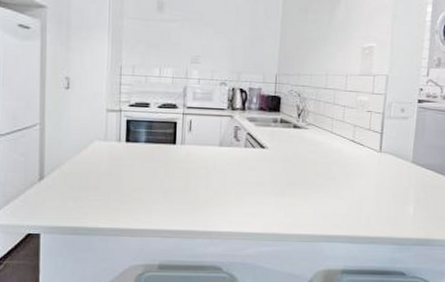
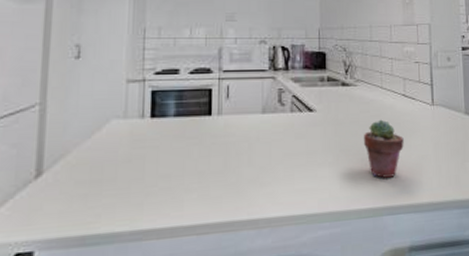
potted succulent: none [309,160,348,211] -> present [363,119,404,178]

